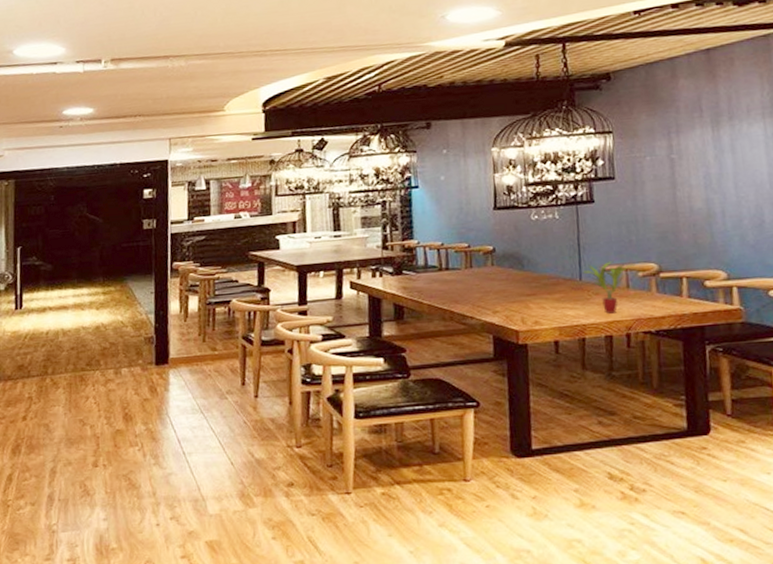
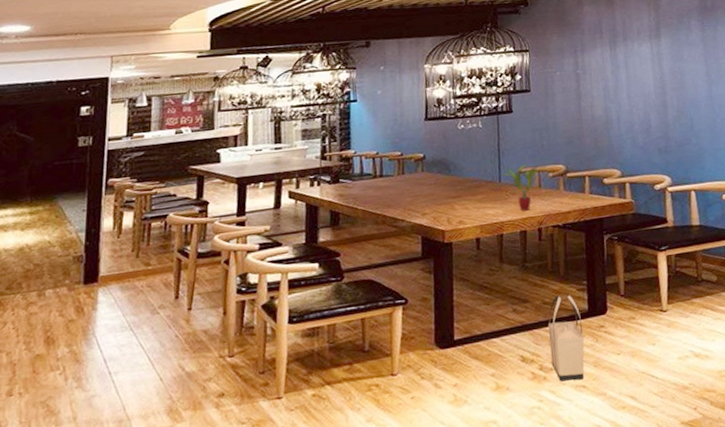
shopping bag: none [639,409,683,505] -> present [547,294,585,382]

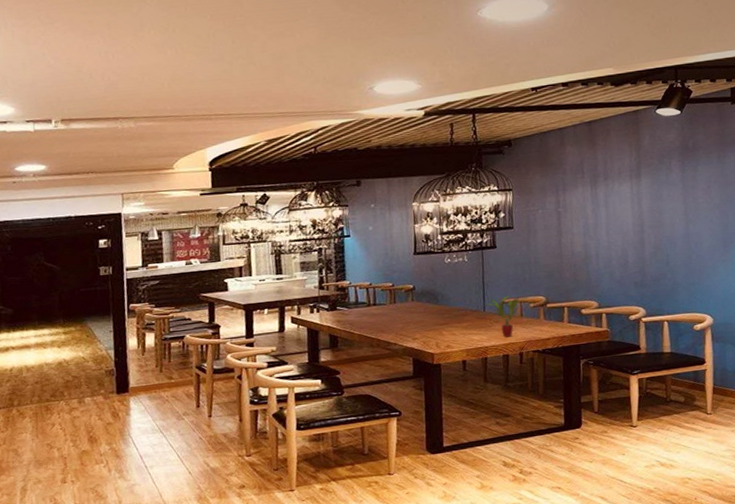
shopping bag: present [547,294,585,382] -> none [527,411,561,483]

